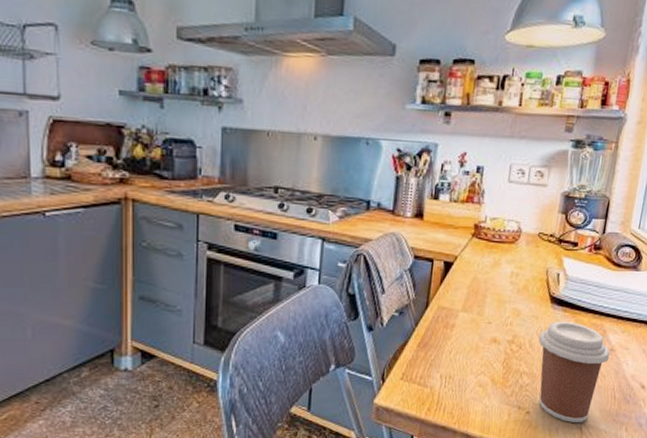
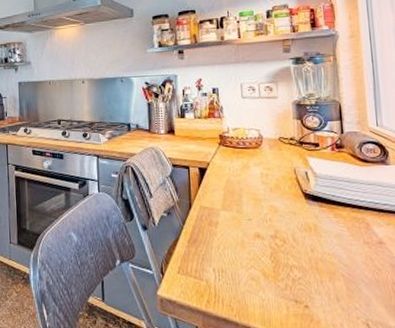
coffee cup: present [538,321,611,423] -> none [301,216,380,319]

